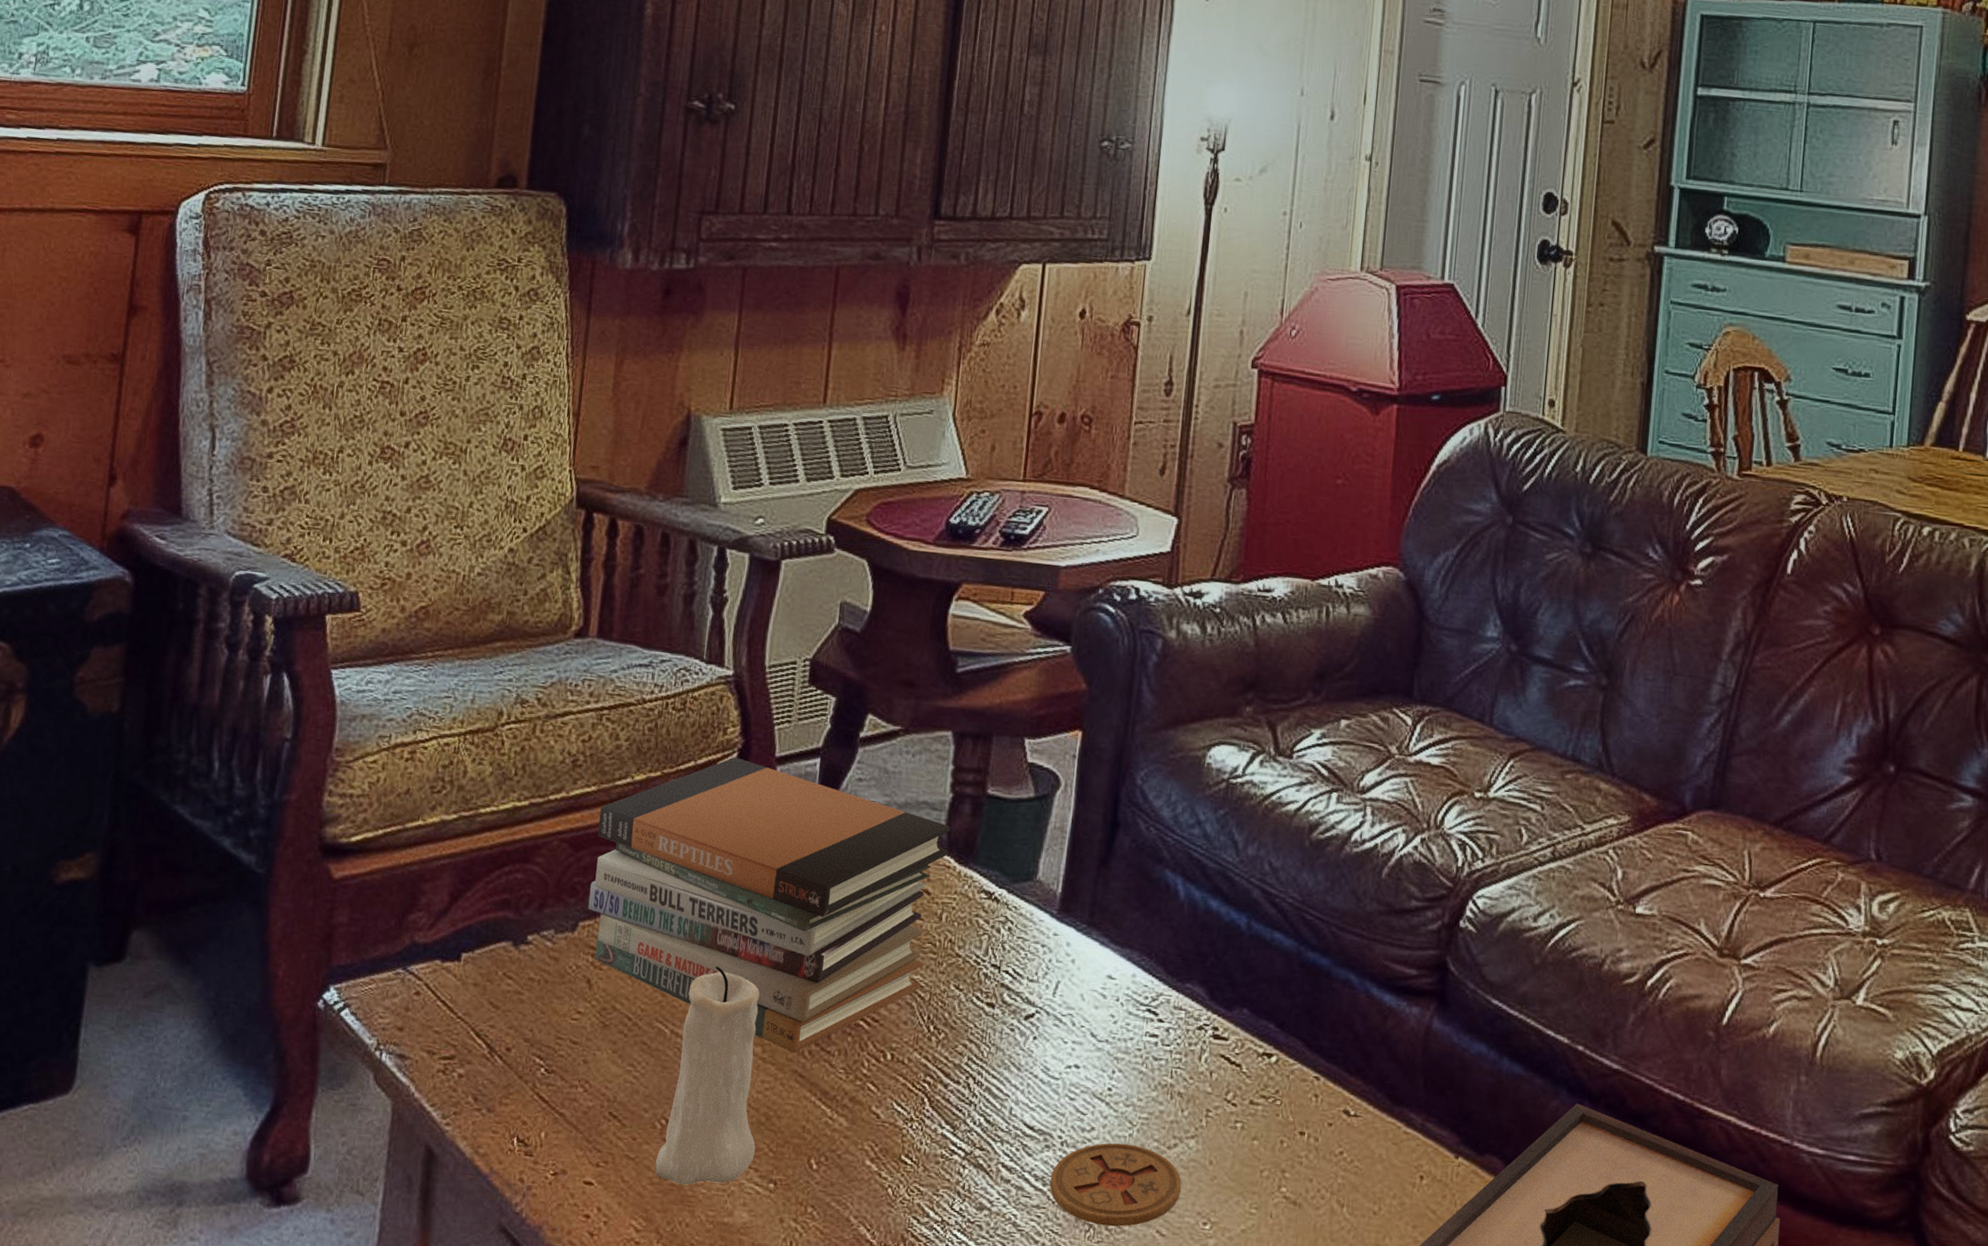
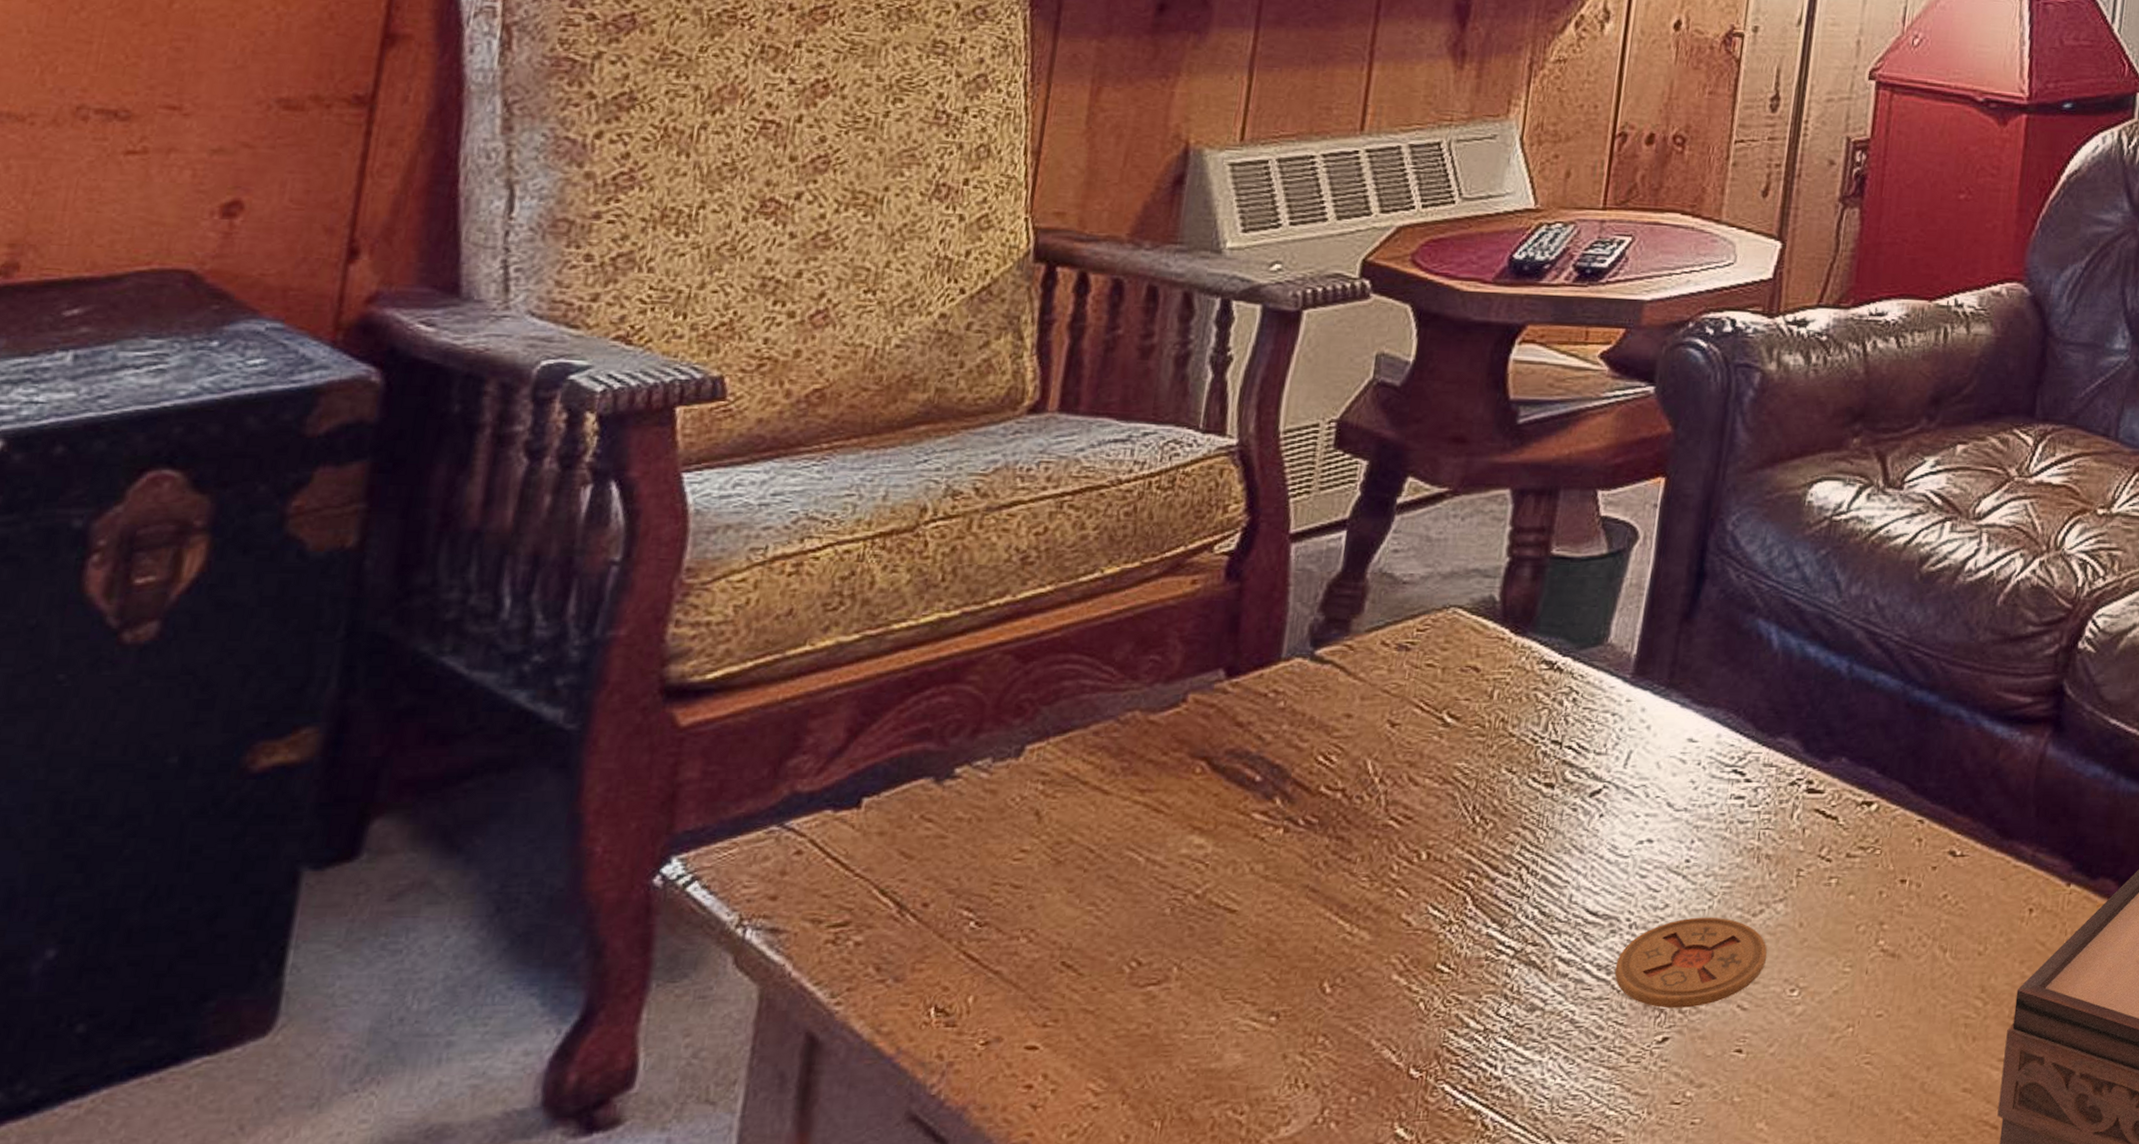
book stack: present [588,757,951,1054] -> none [1038,537,1506,866]
candle: present [655,966,760,1185] -> none [1122,778,1264,1033]

